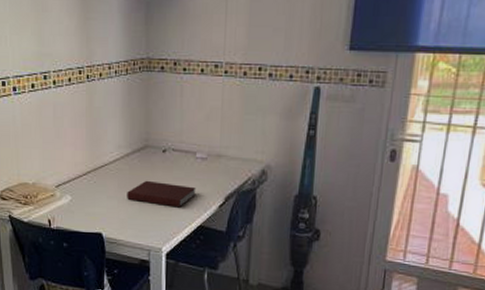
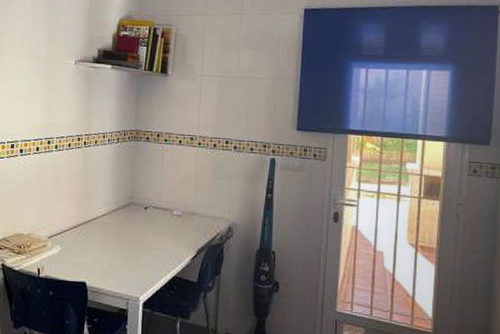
notebook: present [127,180,196,208] -> none [111,233,172,260]

